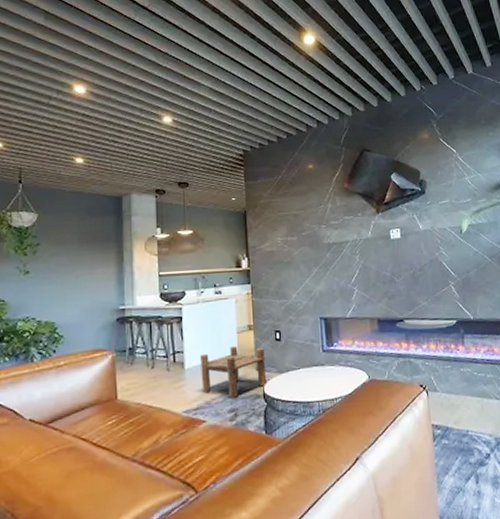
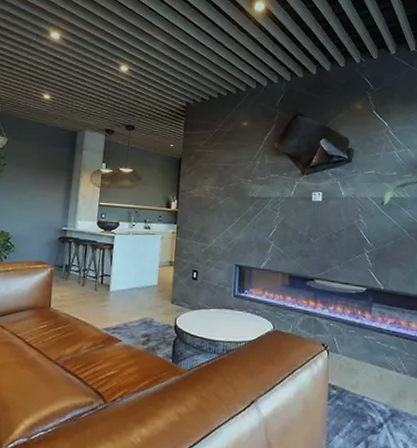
stool: present [200,346,267,398] -> none [122,278,181,325]

